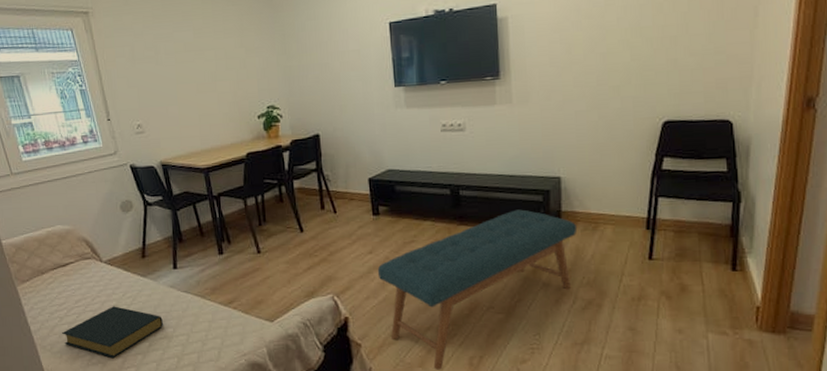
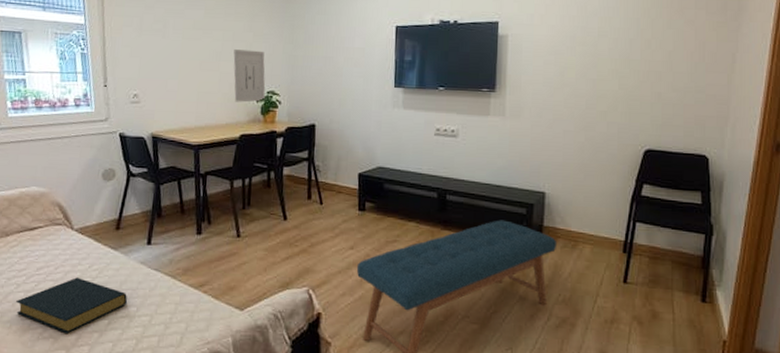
wall art: none [228,65,266,121] -> present [233,49,266,103]

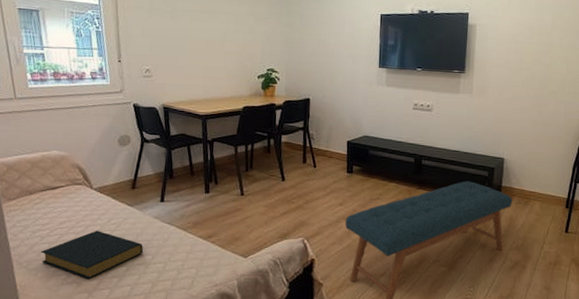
wall art: present [233,49,266,103] -> none [237,31,266,78]

